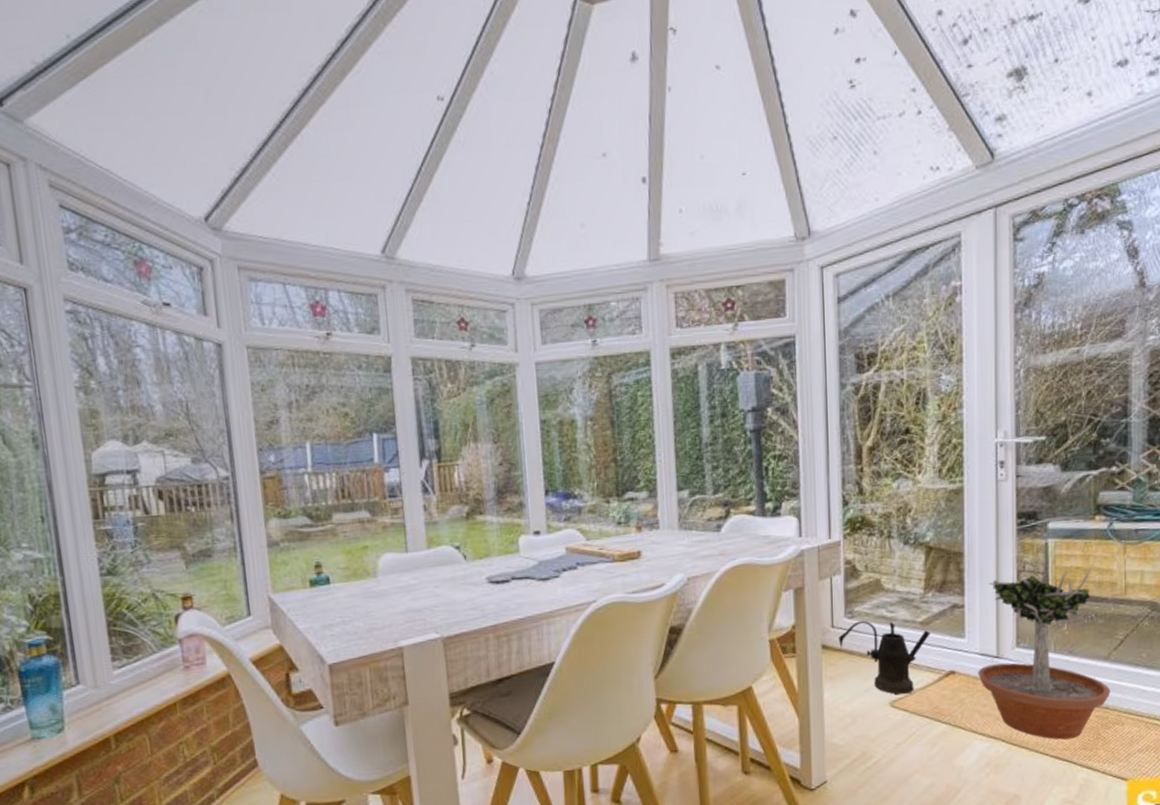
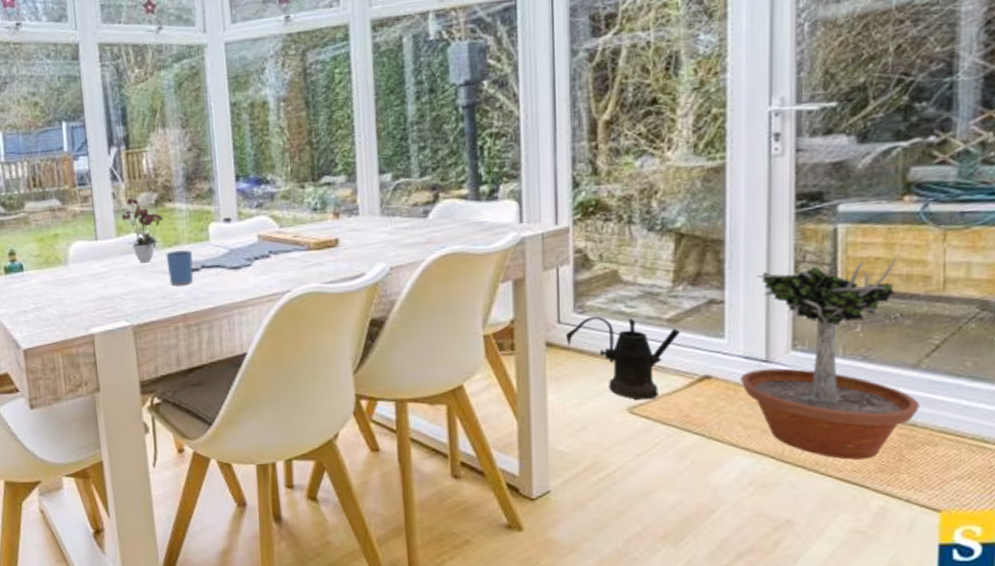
flower arrangement: none [432,511,475,575] -> present [121,198,164,263]
mug: none [476,562,504,597] -> present [165,250,194,286]

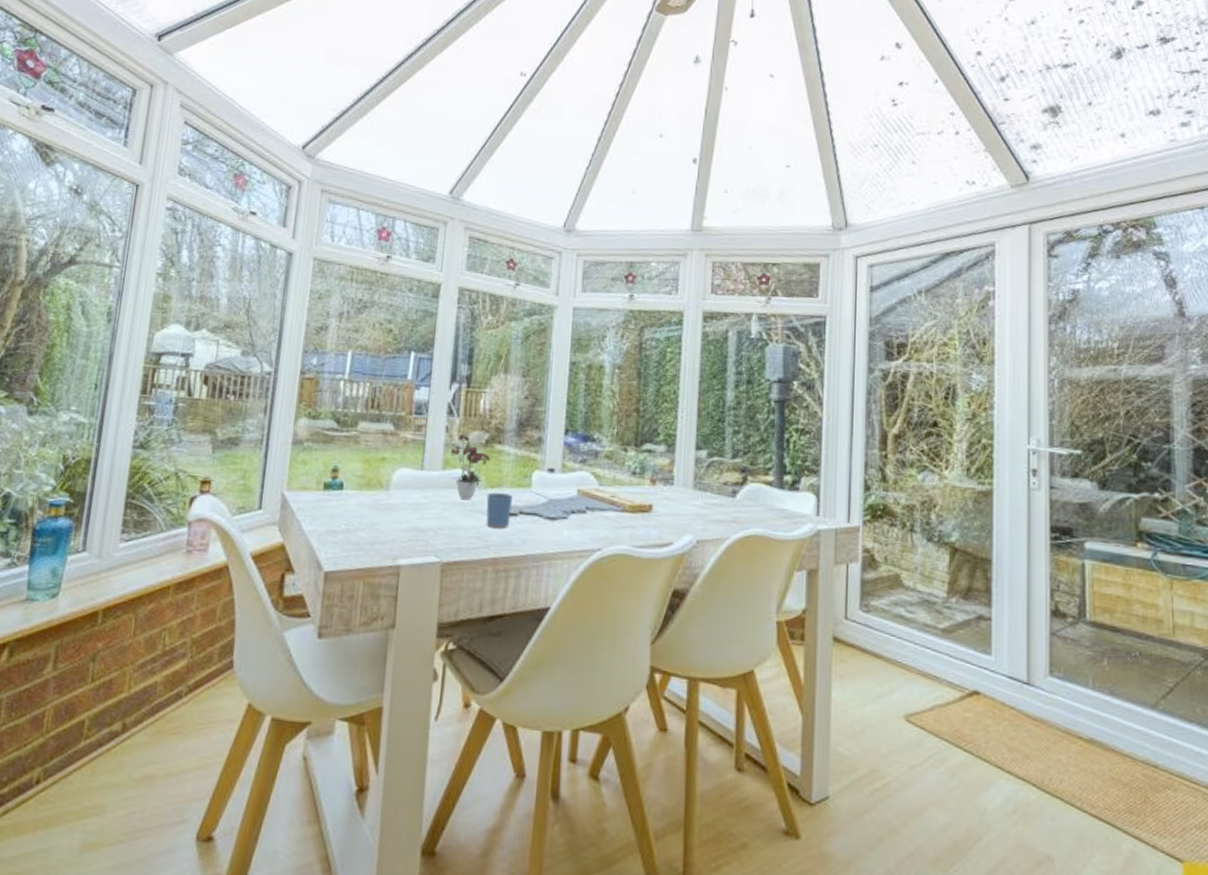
watering can: present [565,316,680,401] -> none [851,616,953,710]
potted tree: present [740,254,920,460] -> none [1005,595,1160,797]

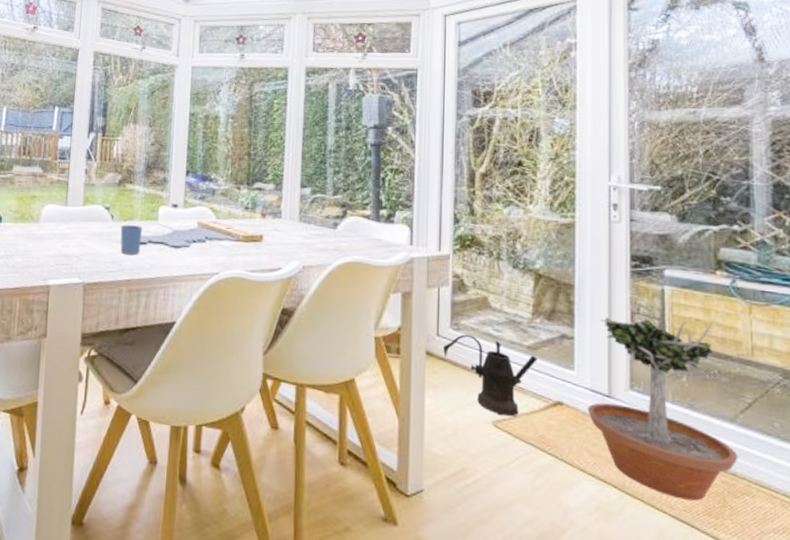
flower arrangement: present [450,434,491,500] -> none [89,176,124,231]
watering can: none [851,616,953,710] -> present [442,334,537,417]
potted tree: none [1005,595,1160,797] -> present [587,317,738,501]

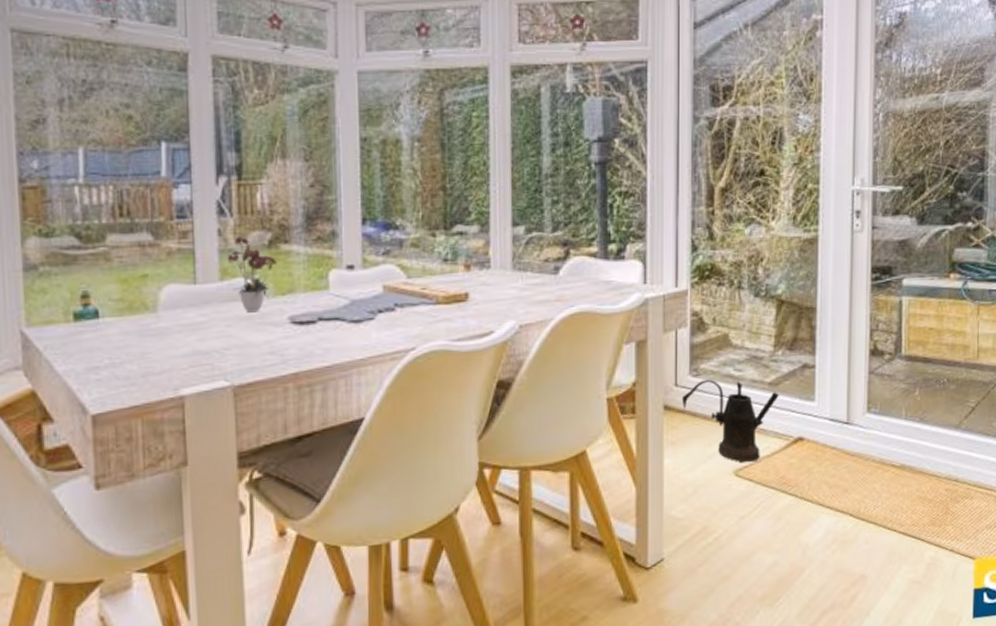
flower arrangement: none [89,176,124,231] -> present [227,237,278,313]
mug: present [120,225,142,255] -> none [277,299,309,341]
potted tree: present [587,317,738,501] -> none [827,325,961,514]

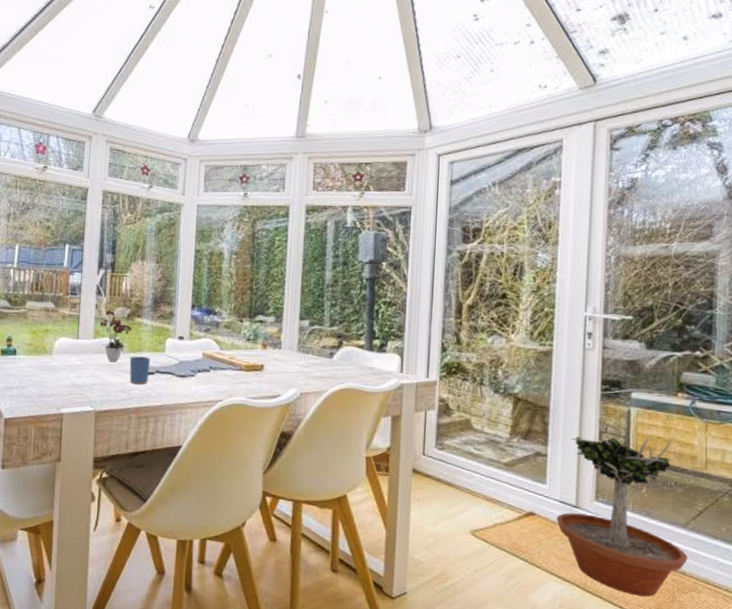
mug: none [277,299,309,341] -> present [129,356,150,385]
watering can: present [681,379,779,464] -> none [427,453,513,527]
potted tree: none [827,325,961,514] -> present [556,436,688,597]

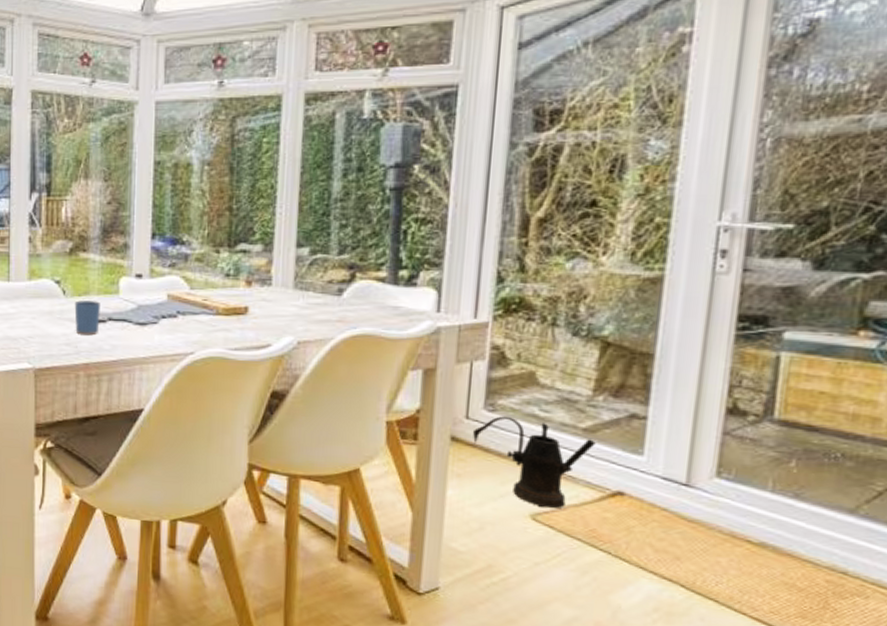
flower arrangement: present [99,310,132,362] -> none [35,244,76,309]
watering can: none [427,453,513,527] -> present [472,416,596,509]
potted tree: present [556,436,688,597] -> none [656,391,854,602]

